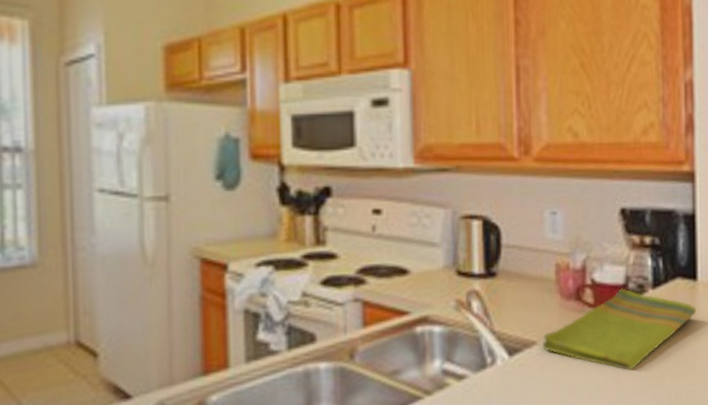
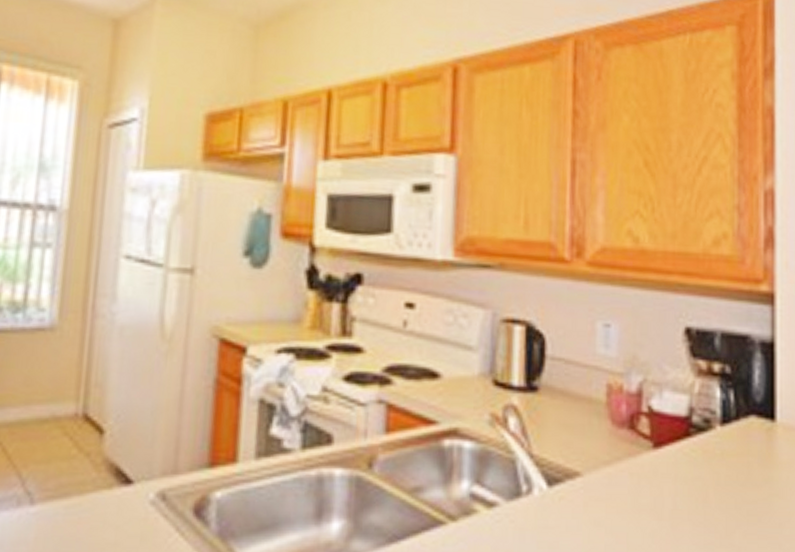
dish towel: present [543,288,697,371] -> none [588,421,775,521]

